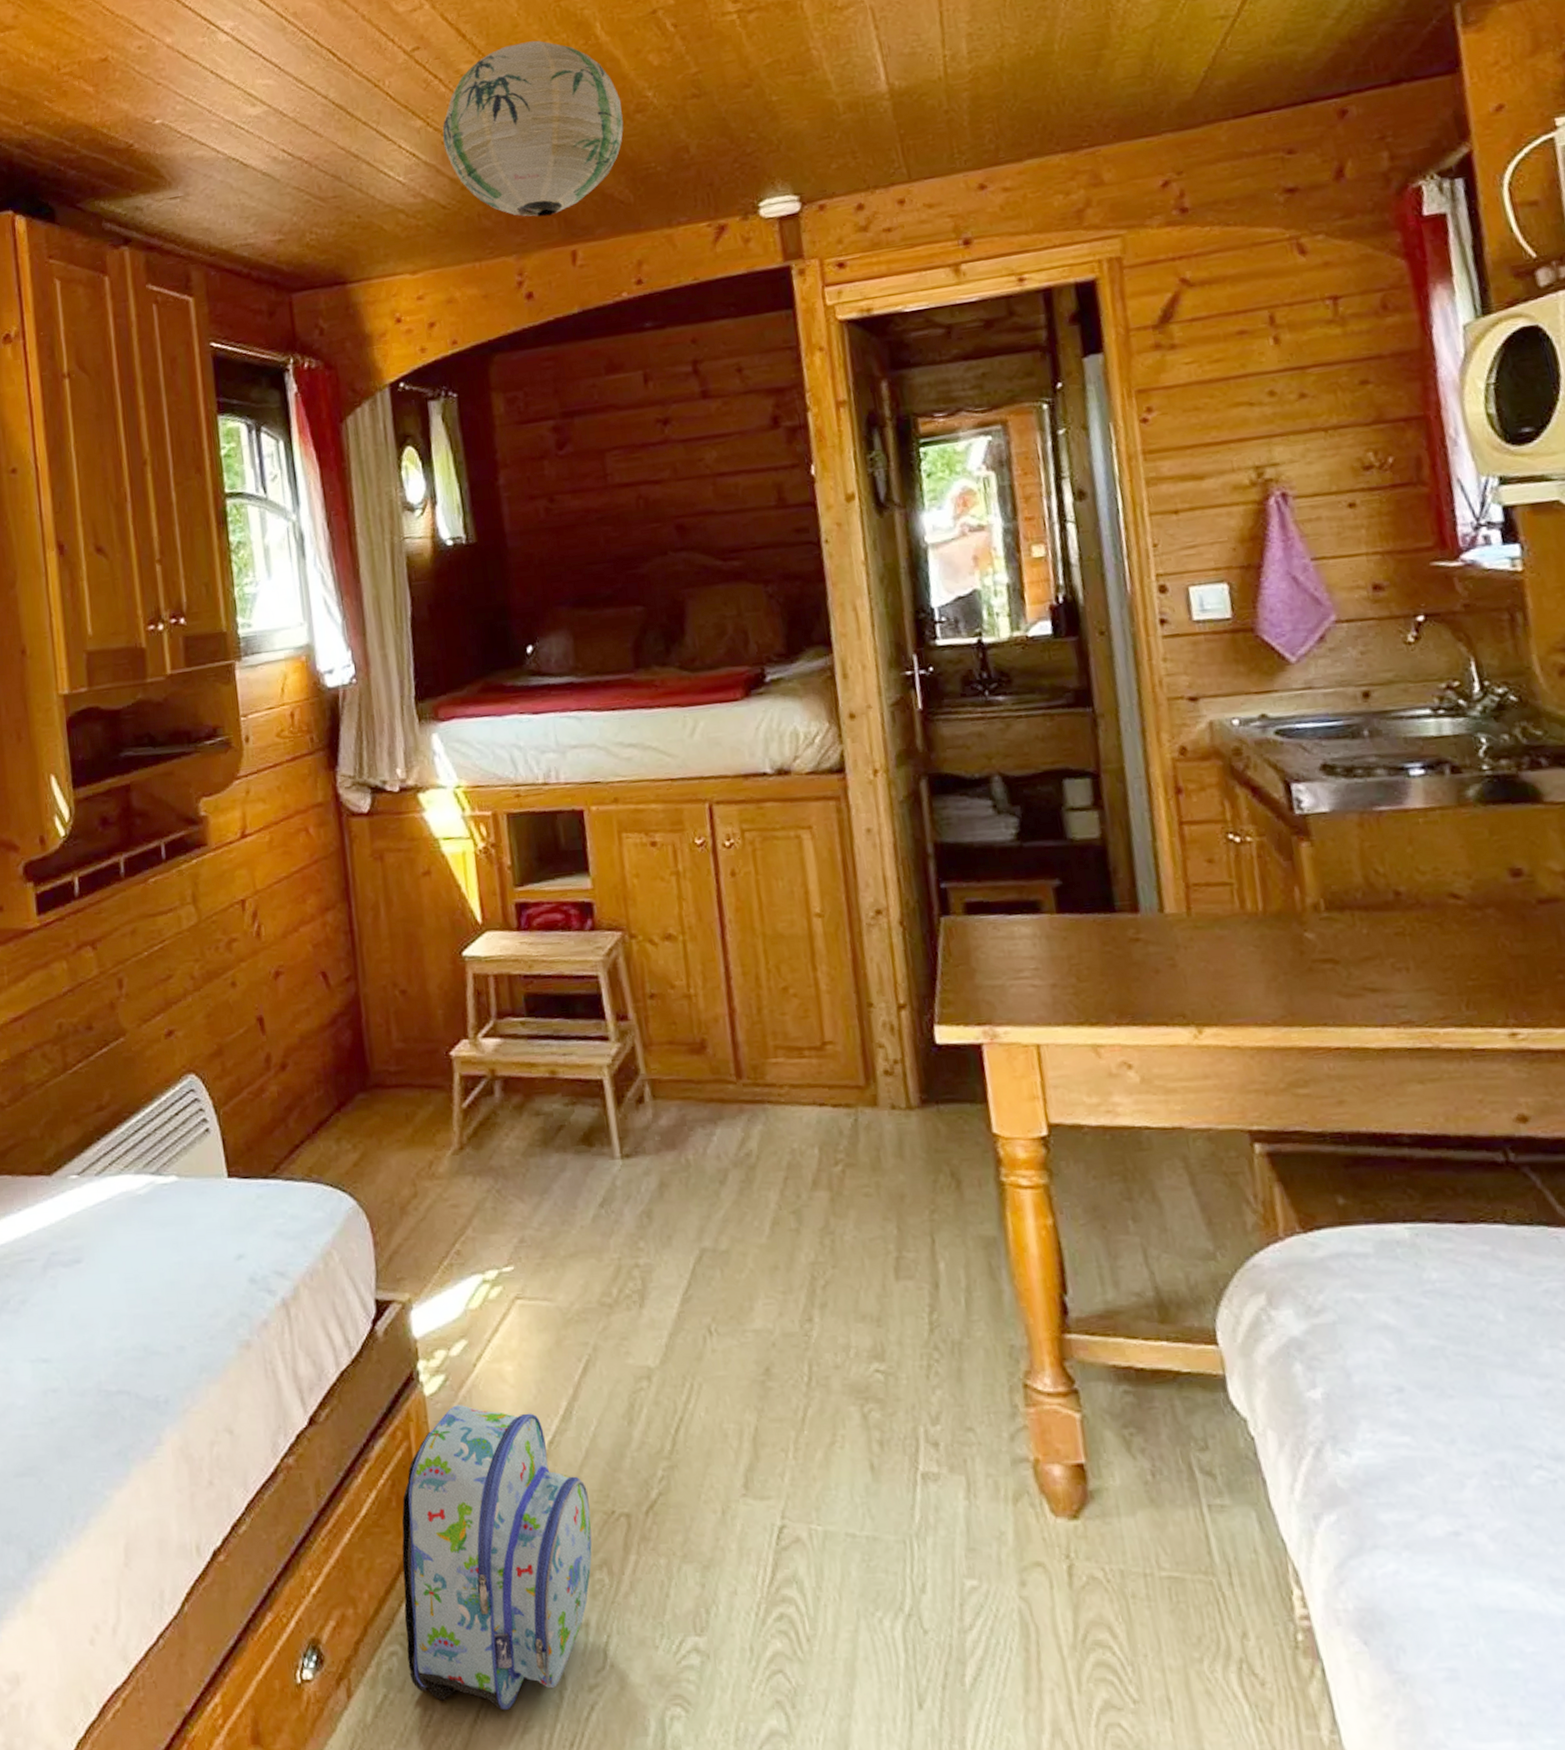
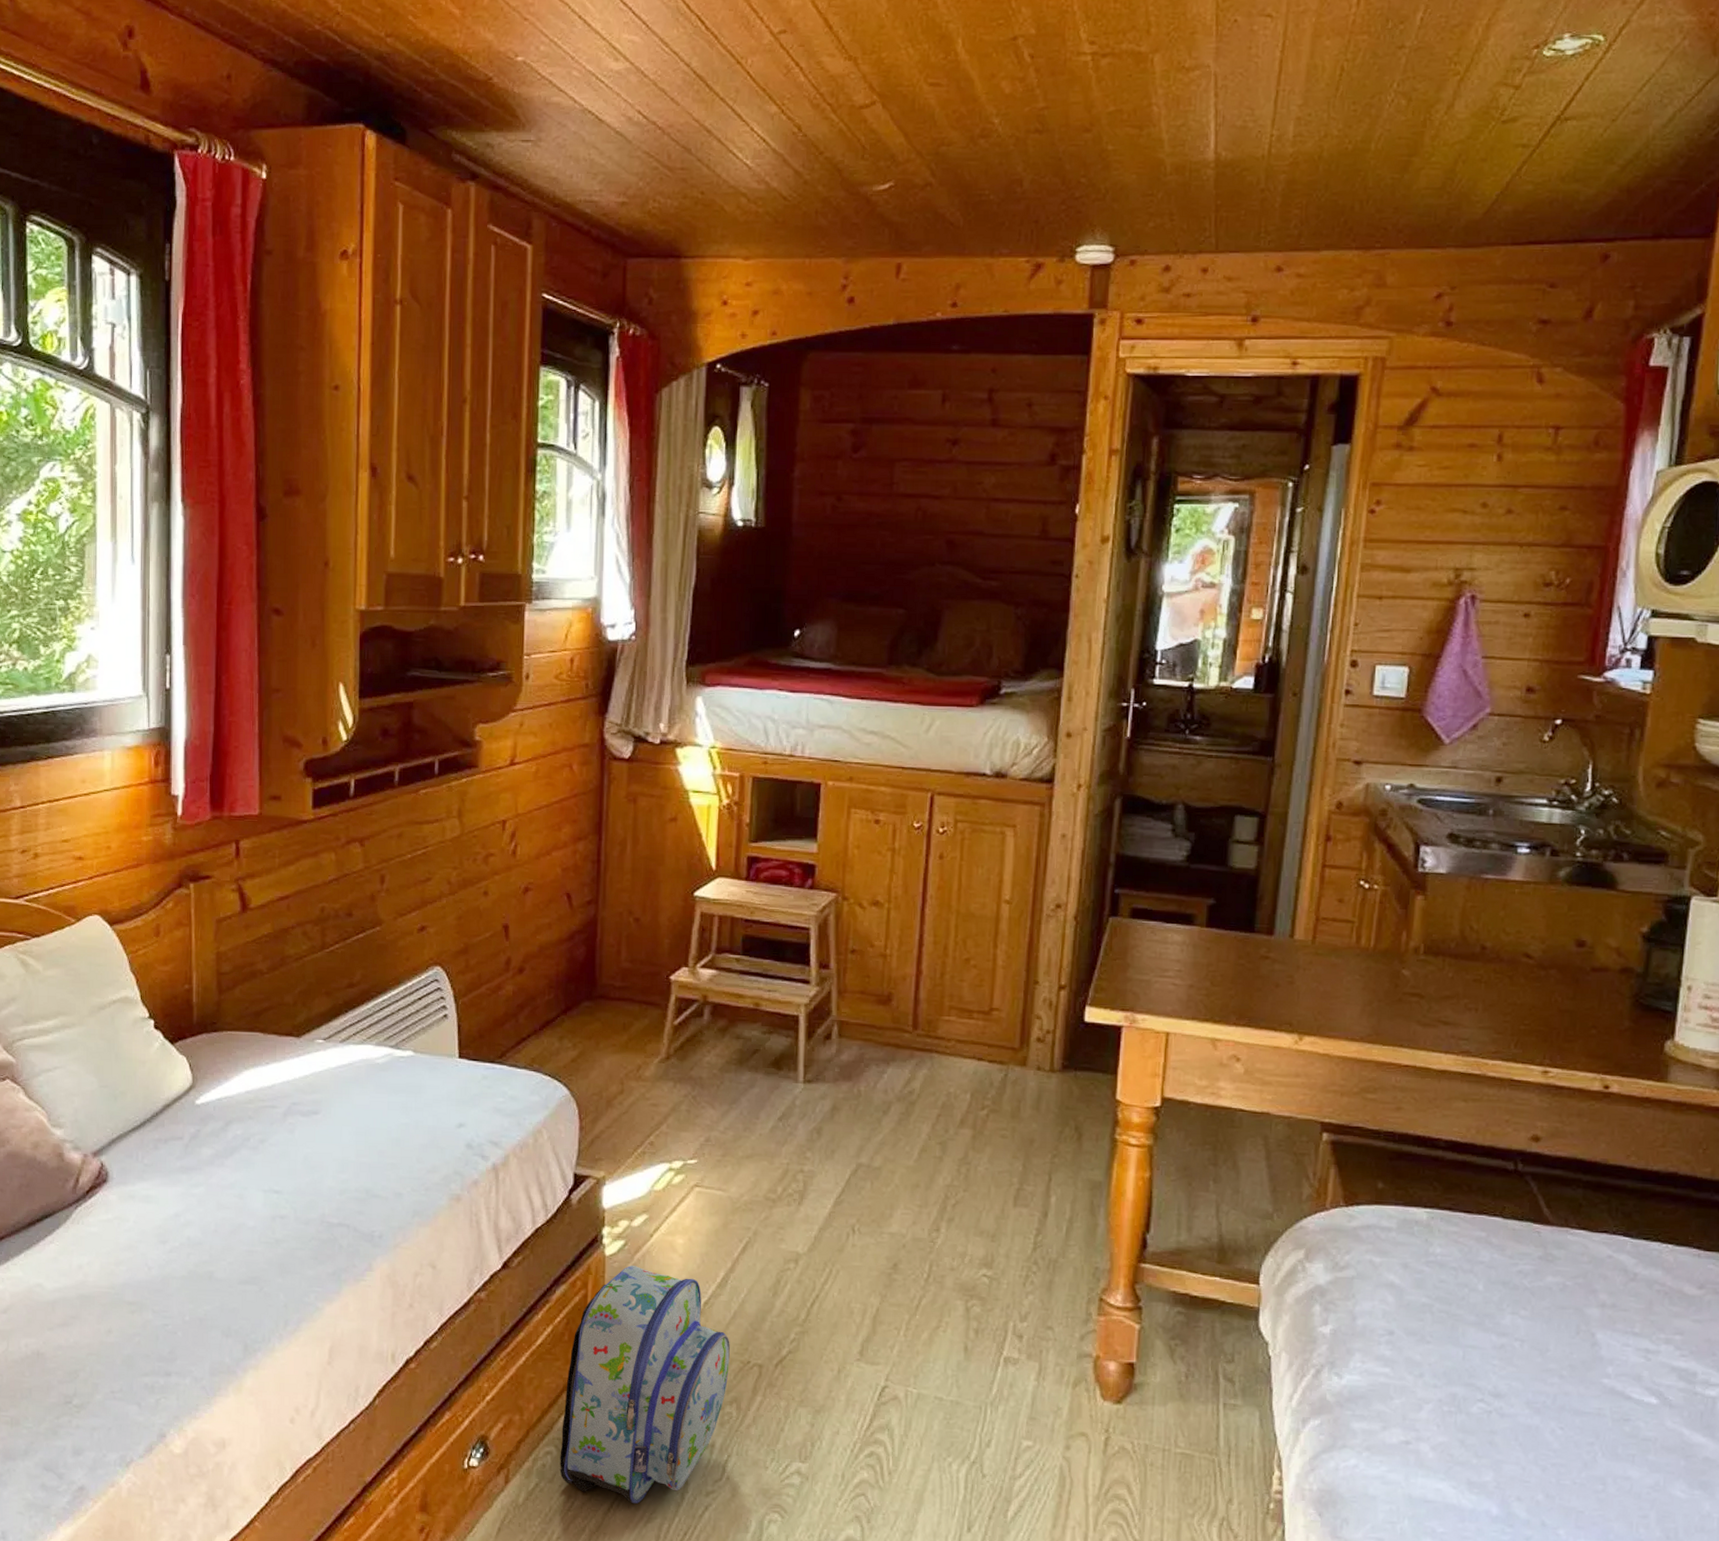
paper lantern: present [442,40,624,217] -> none [795,45,968,225]

